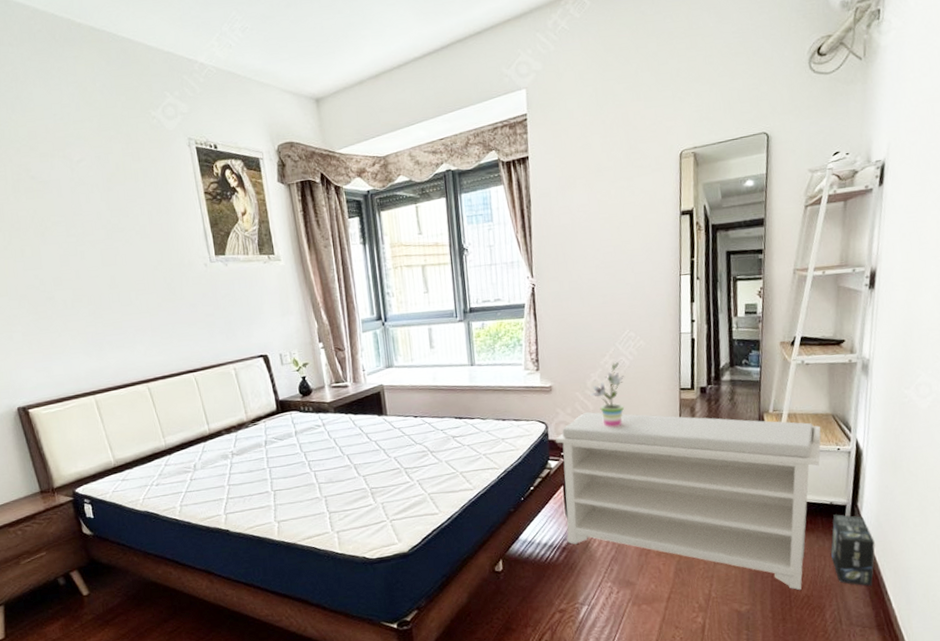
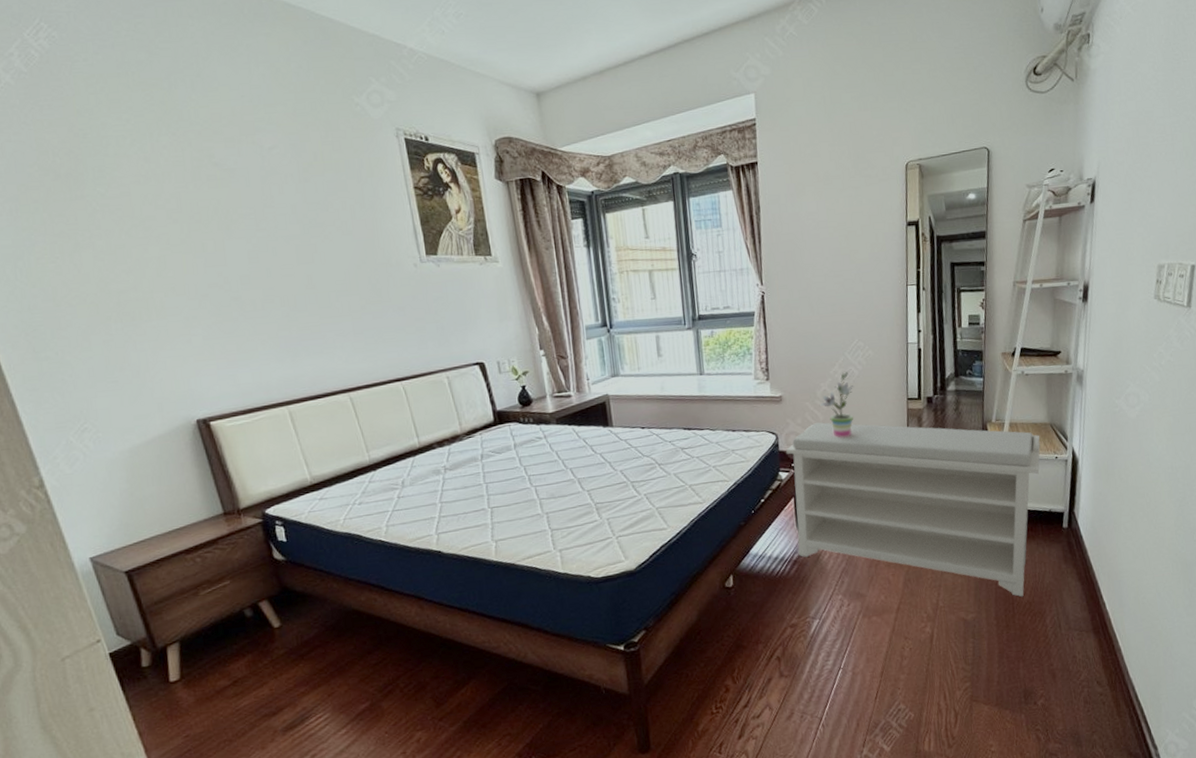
box: present [831,514,875,586] -> none [1050,521,1091,591]

